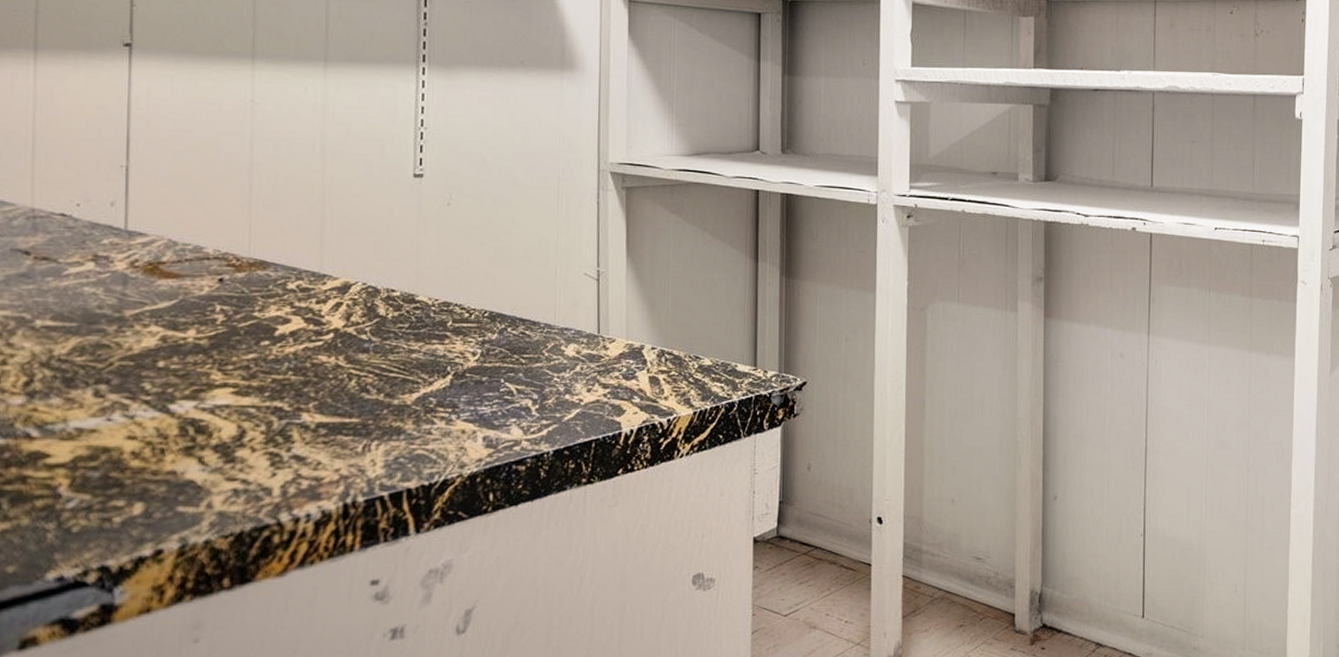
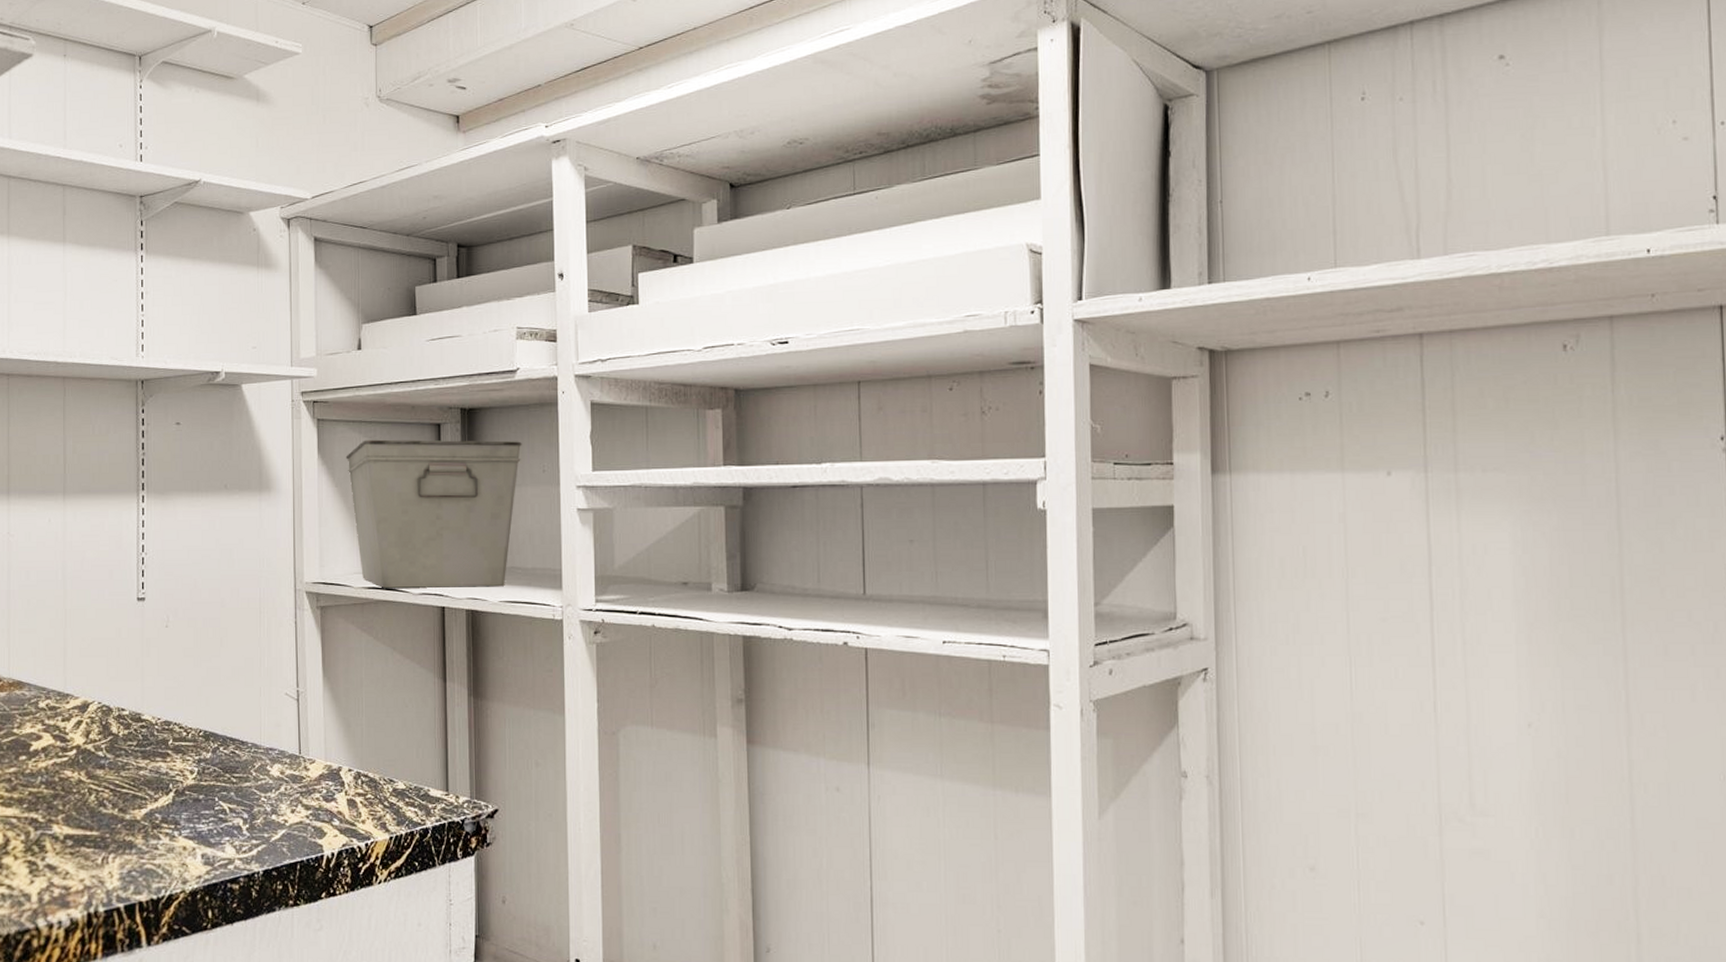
storage bin: none [658,24,843,172] -> present [345,439,522,588]

